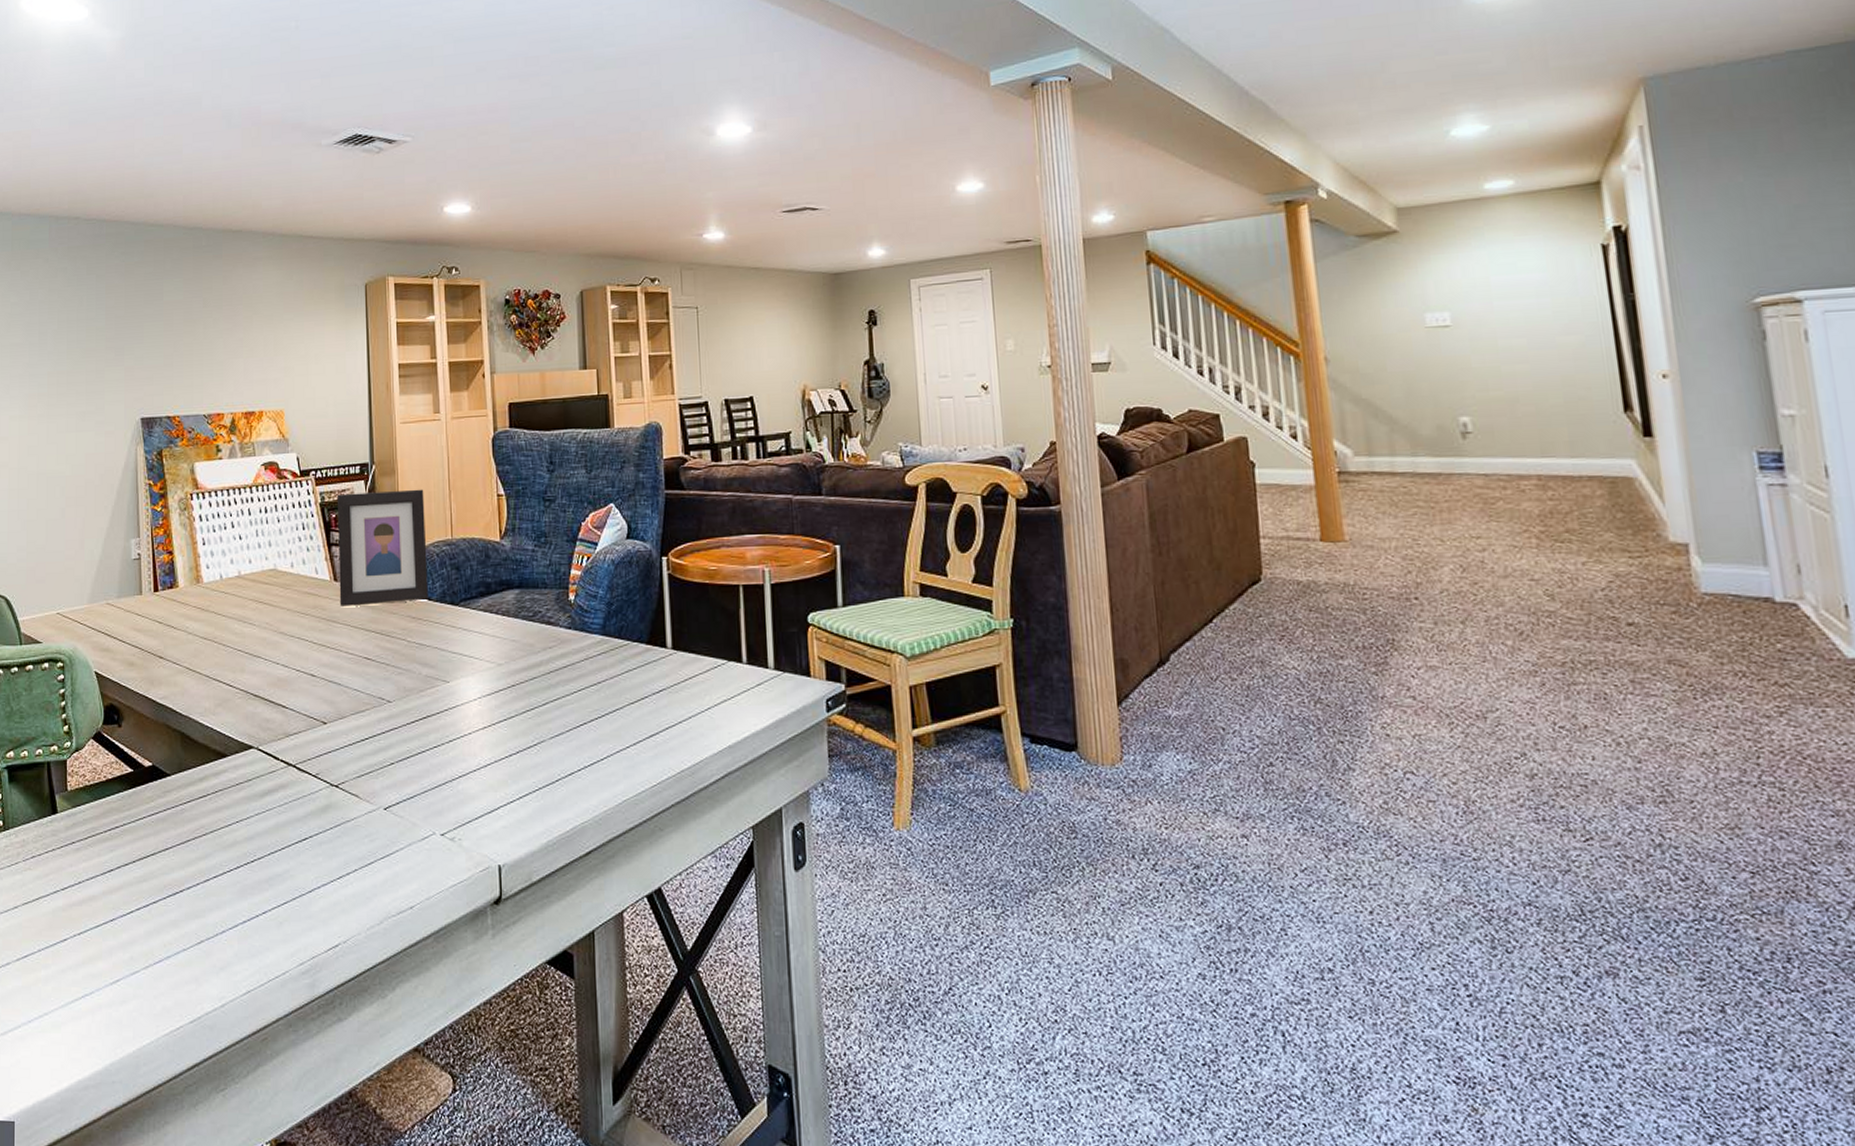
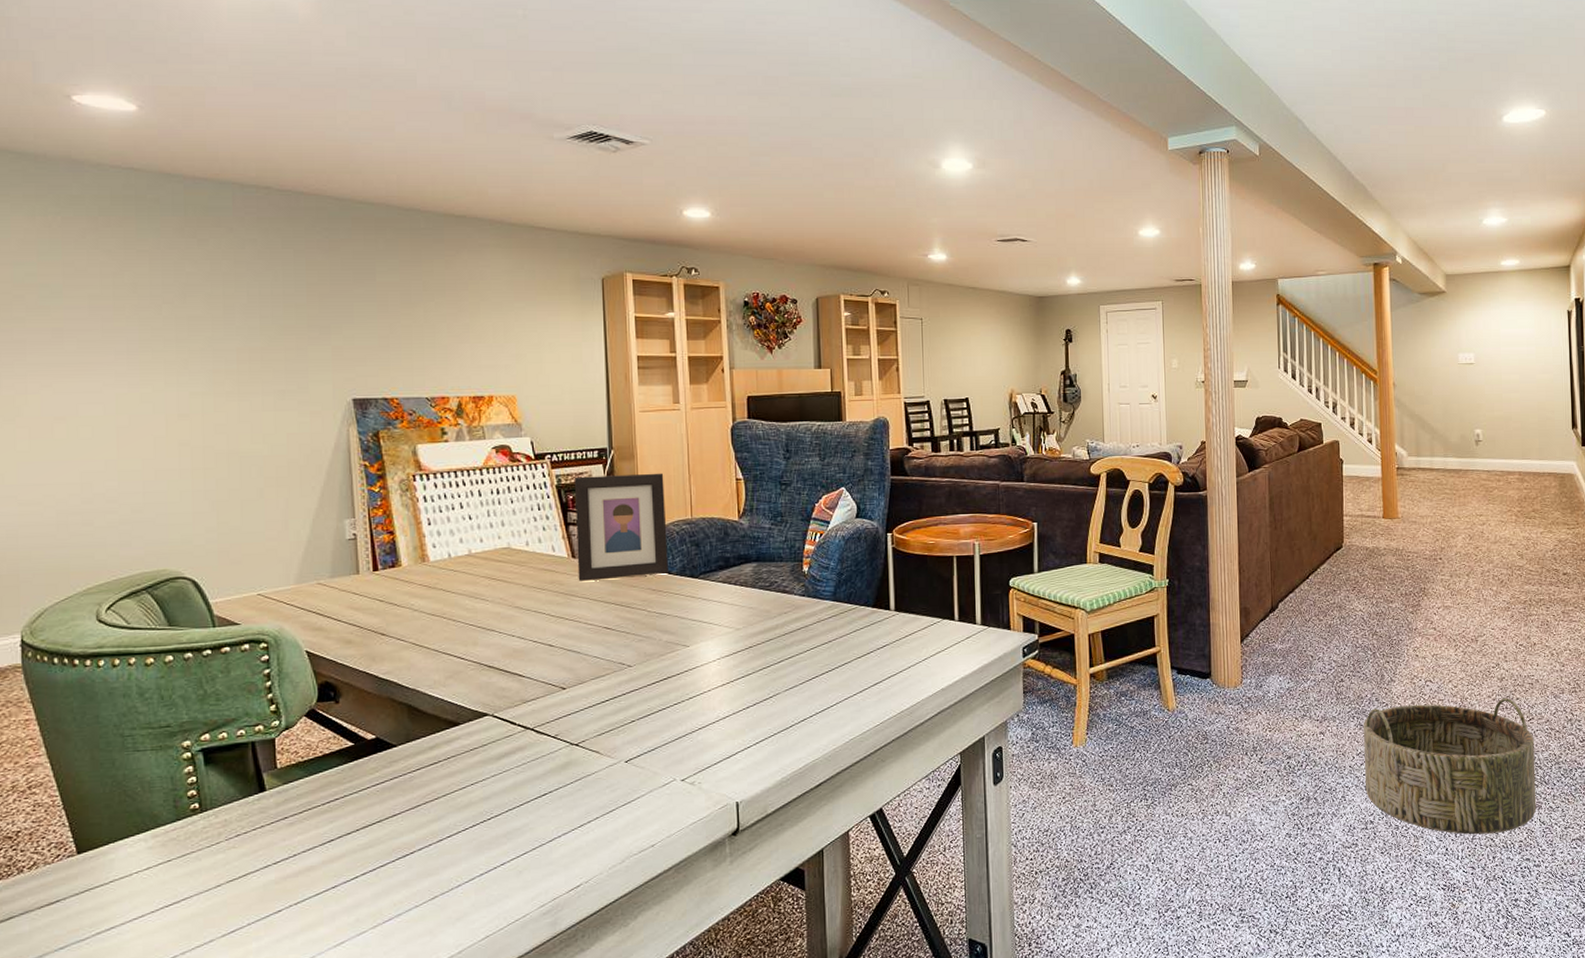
basket: none [1307,804,1610,1008] -> present [1363,697,1537,835]

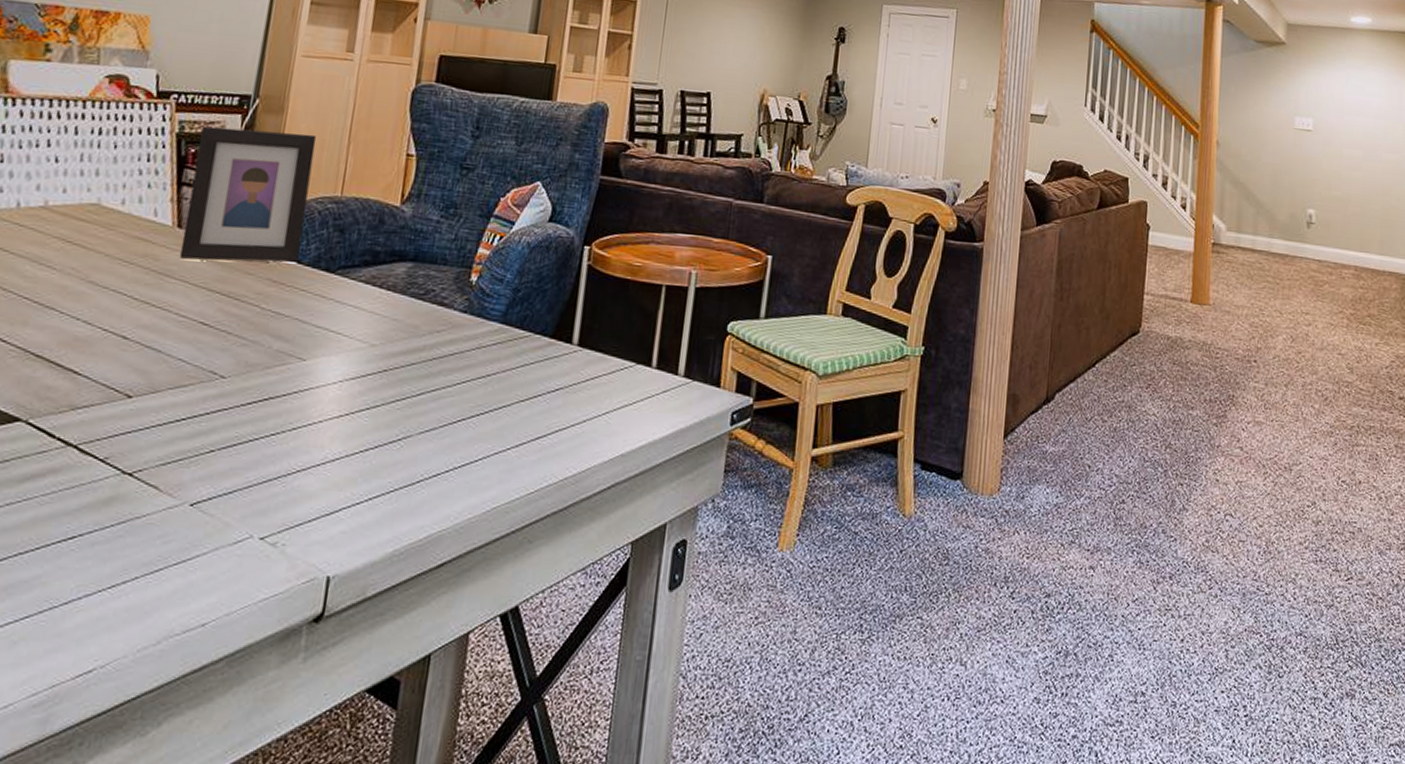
basket: present [1363,697,1537,835] -> none [1140,543,1352,726]

